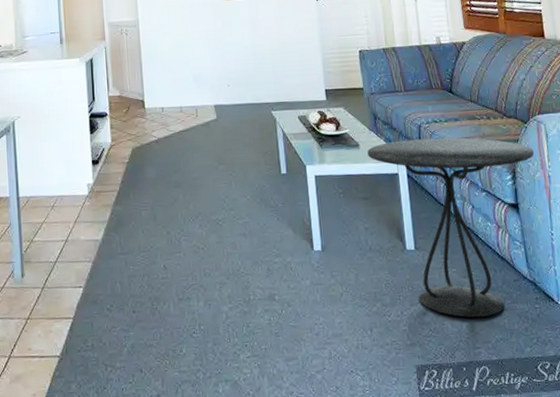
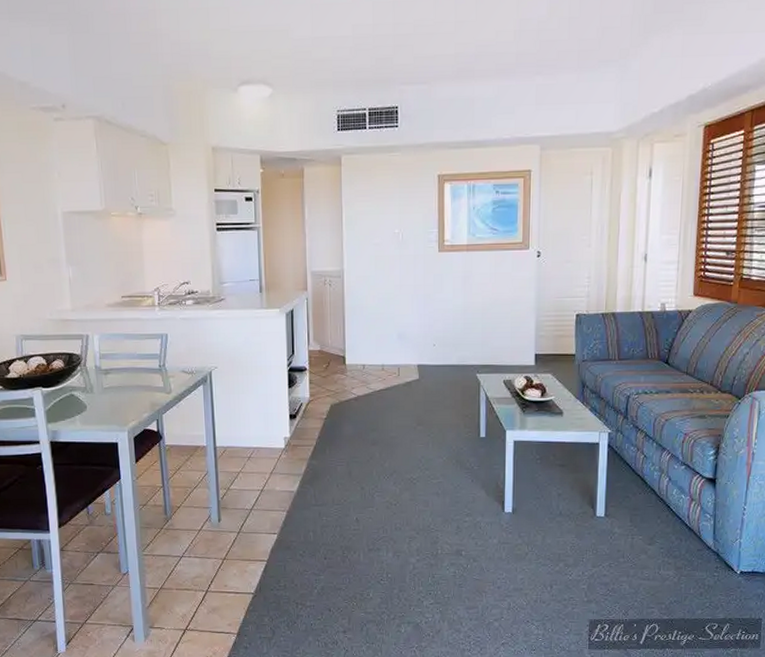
side table: present [367,137,534,318] -> none [571,409,742,581]

